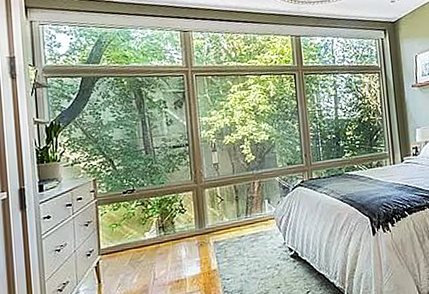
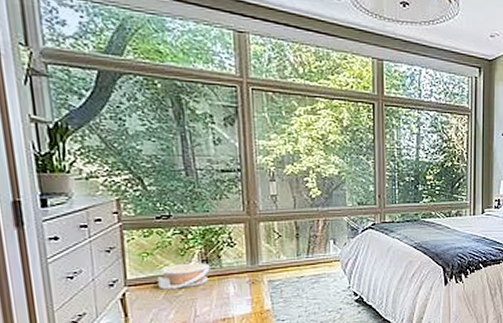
basket: none [124,229,166,256] -> present [158,263,210,290]

